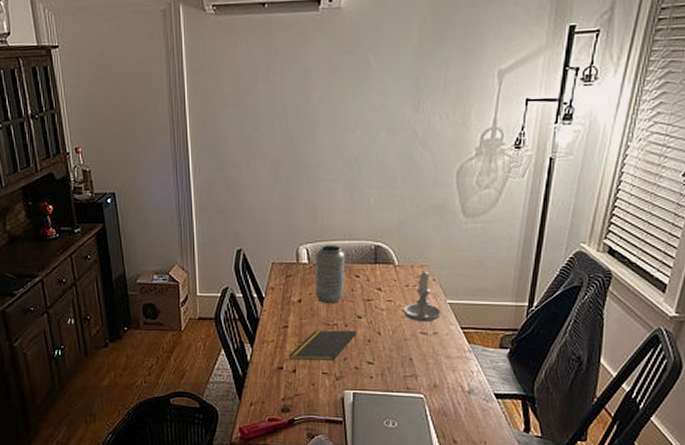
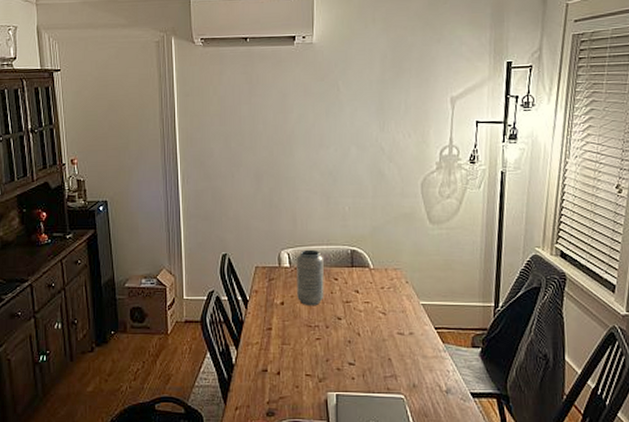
notepad: present [289,330,357,360] -> none [273,331,338,362]
candle: present [403,271,442,323] -> none [380,274,416,323]

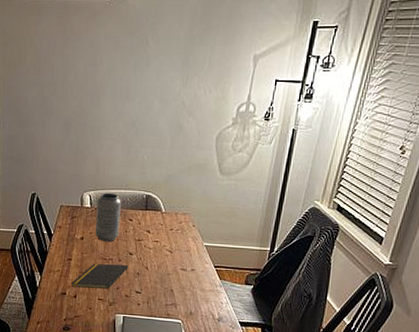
notepad: none [273,331,338,362] -> present [71,264,129,289]

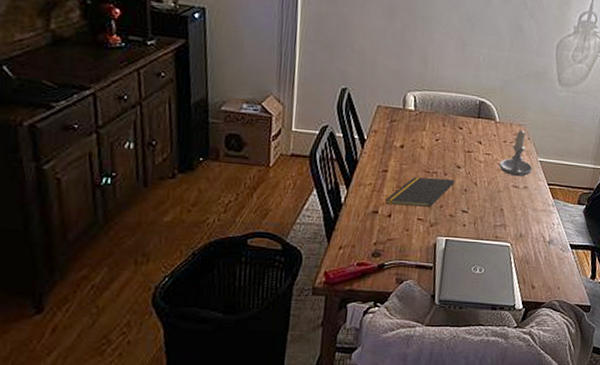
vase: present [95,192,121,242] -> none [418,94,451,153]
candle: none [167,218,199,261] -> present [499,129,533,177]

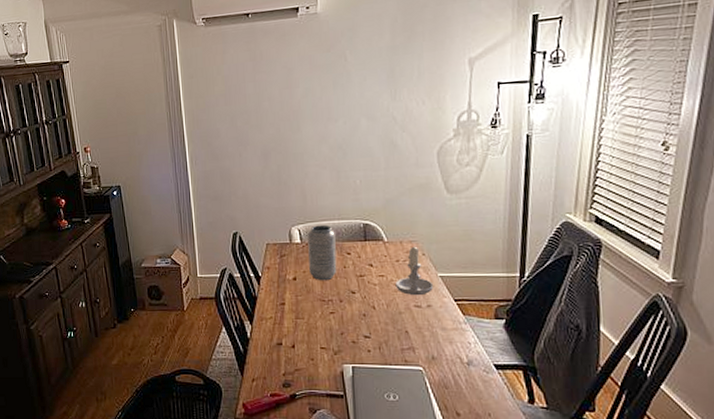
notepad: present [385,177,455,207] -> none [287,305,353,336]
vase: none [418,94,451,153] -> present [307,224,337,281]

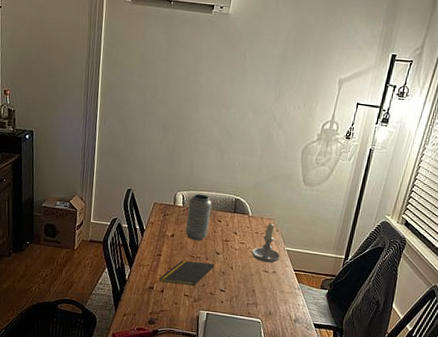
notepad: none [287,305,353,336] -> present [159,261,215,286]

